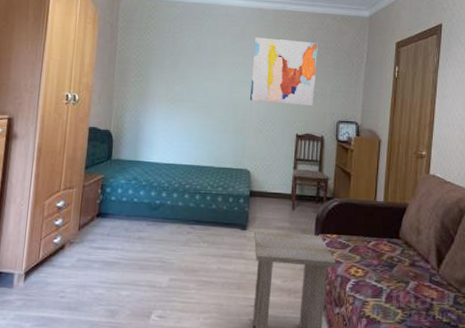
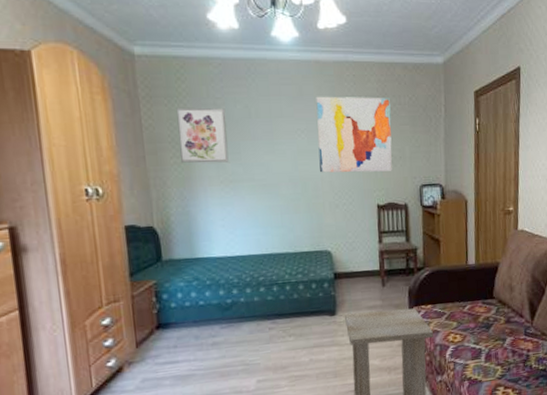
wall art: none [140,38,180,85] -> present [176,107,229,163]

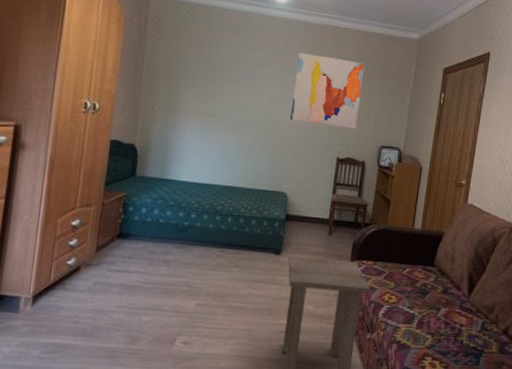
wall art: present [176,107,229,163] -> none [171,45,217,98]

